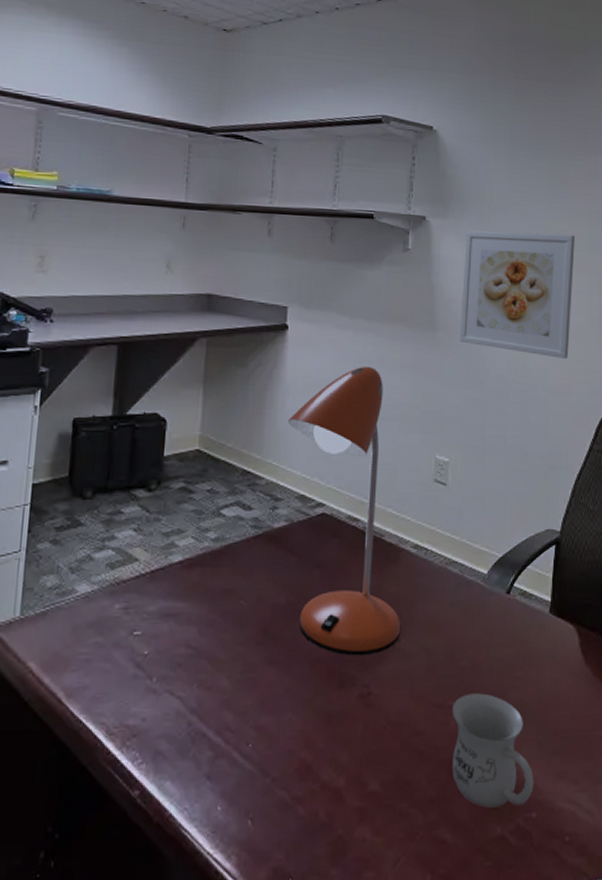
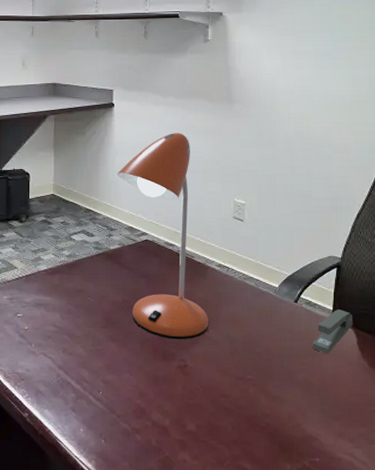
mug: present [452,693,534,808] -> none [251,371,318,452]
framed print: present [460,230,575,359] -> none [253,18,357,122]
stapler: none [526,601,575,662] -> present [311,309,353,353]

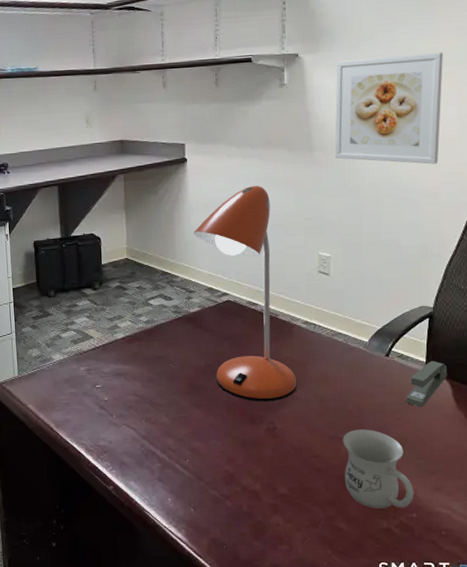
mug: none [251,371,318,452] -> present [343,429,414,509]
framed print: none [253,18,357,122] -> present [335,52,443,164]

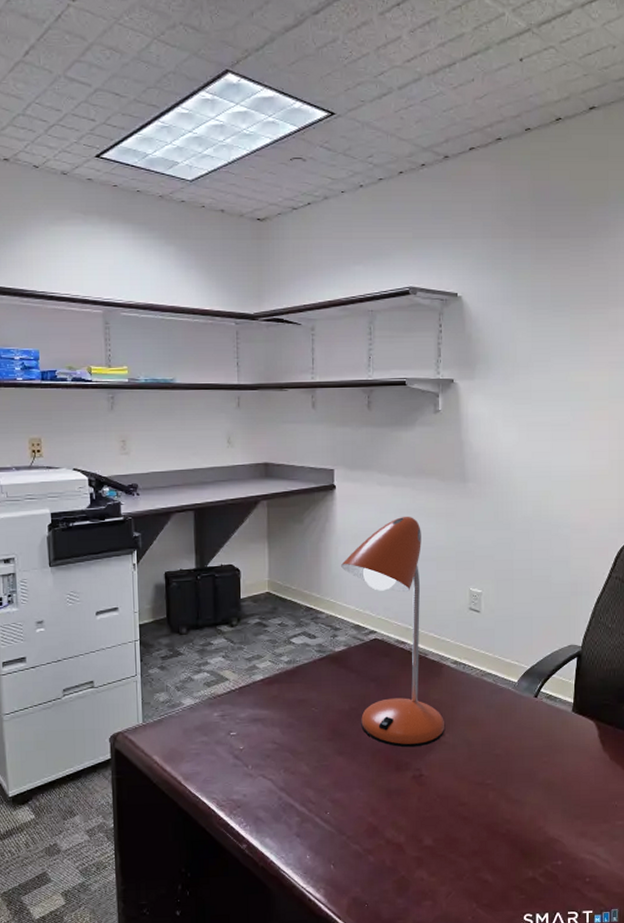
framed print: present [335,52,443,164] -> none [488,385,595,499]
mug: present [343,429,414,509] -> none [490,774,560,858]
stapler: present [405,361,448,407] -> none [552,702,594,749]

